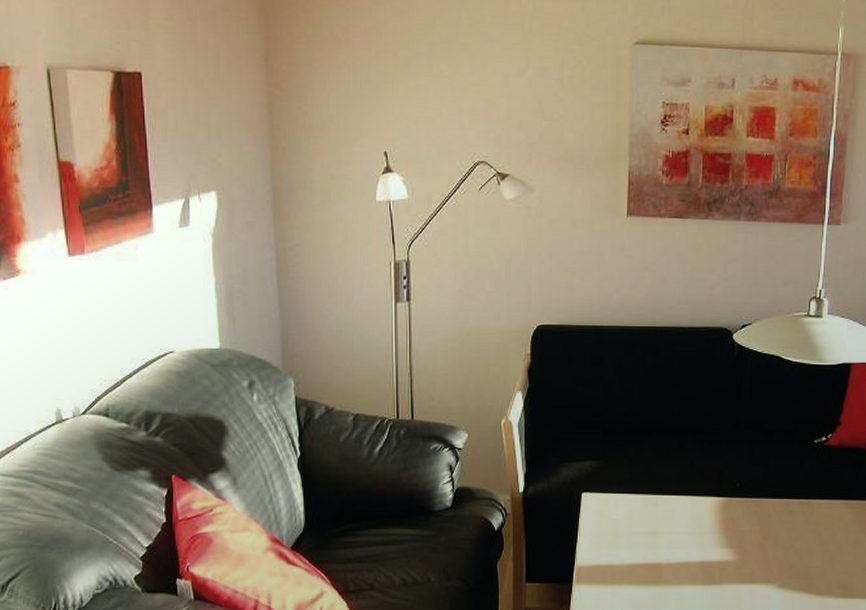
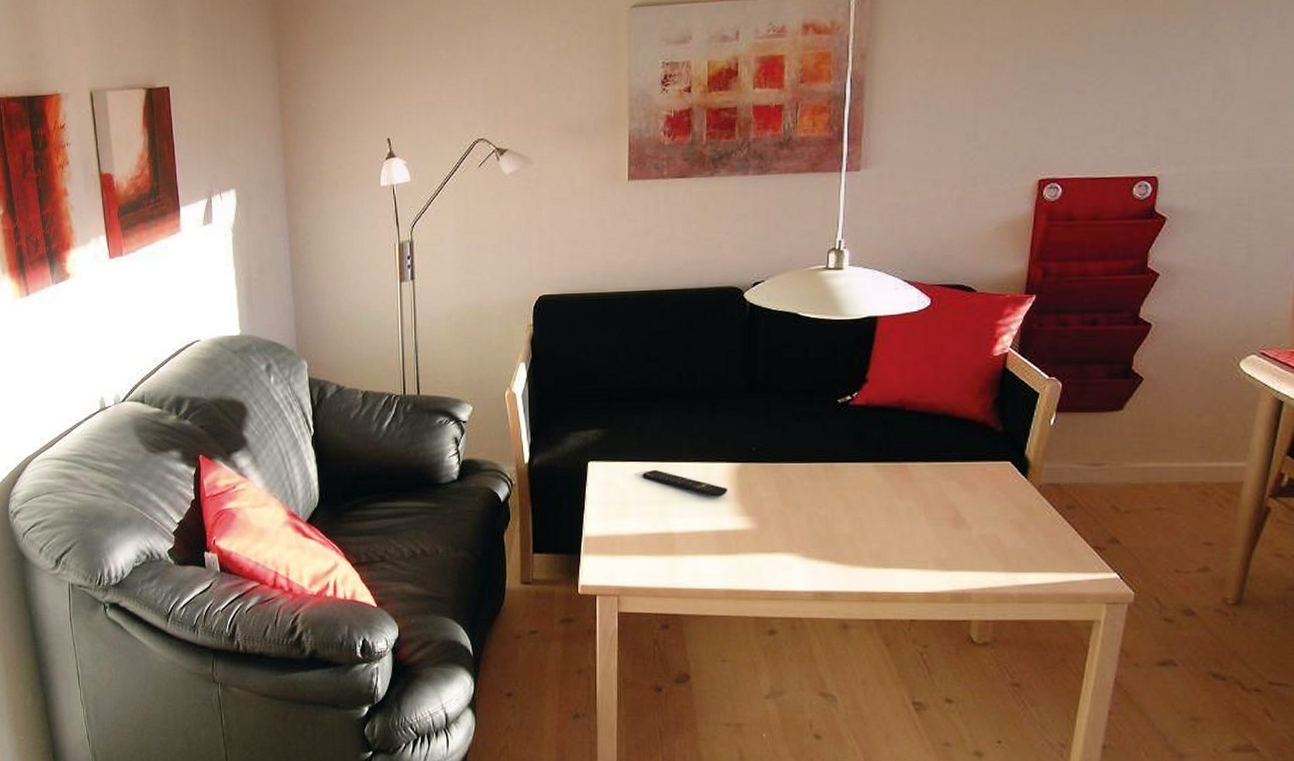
remote control: none [633,501,713,530] -> present [642,469,728,497]

